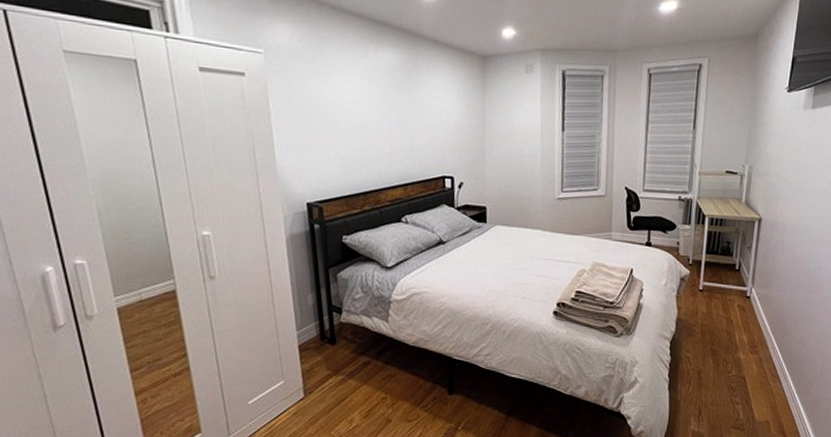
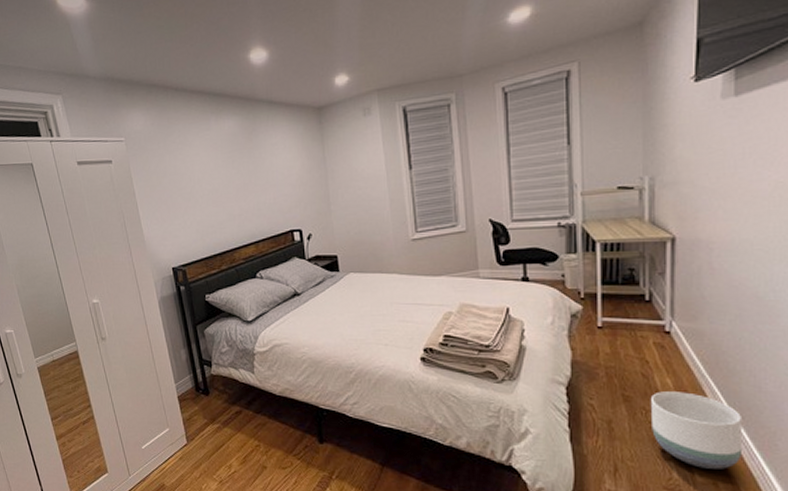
planter: none [729,346,790,410] -> present [651,391,743,469]

